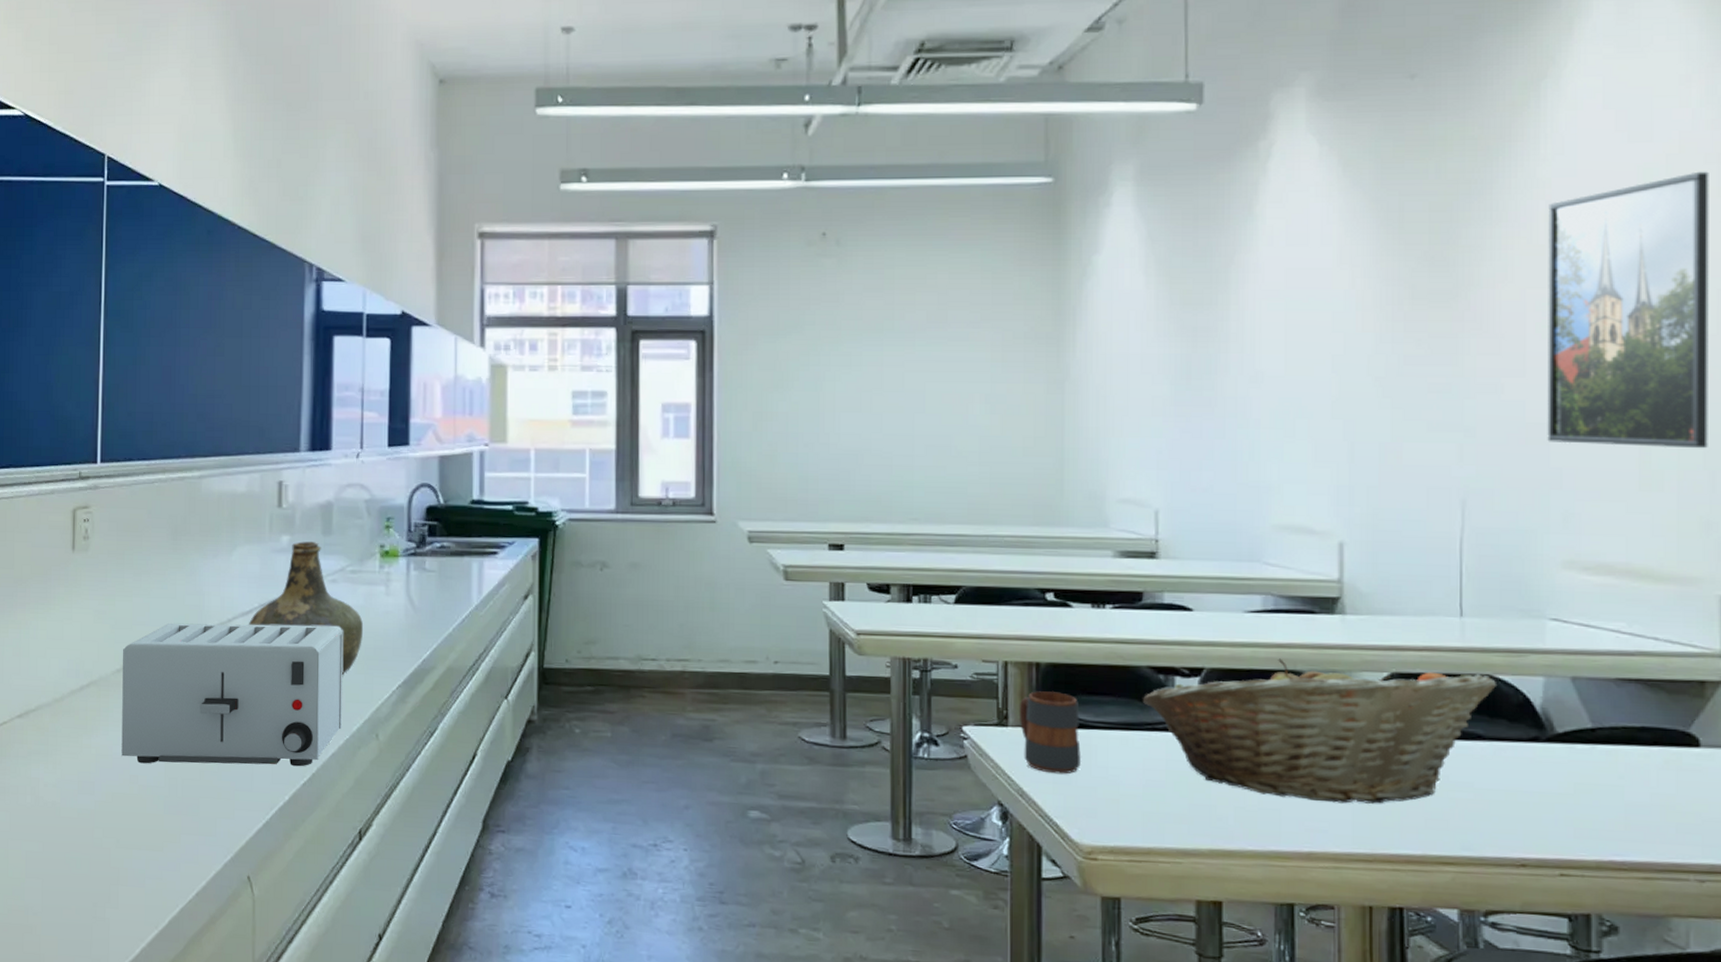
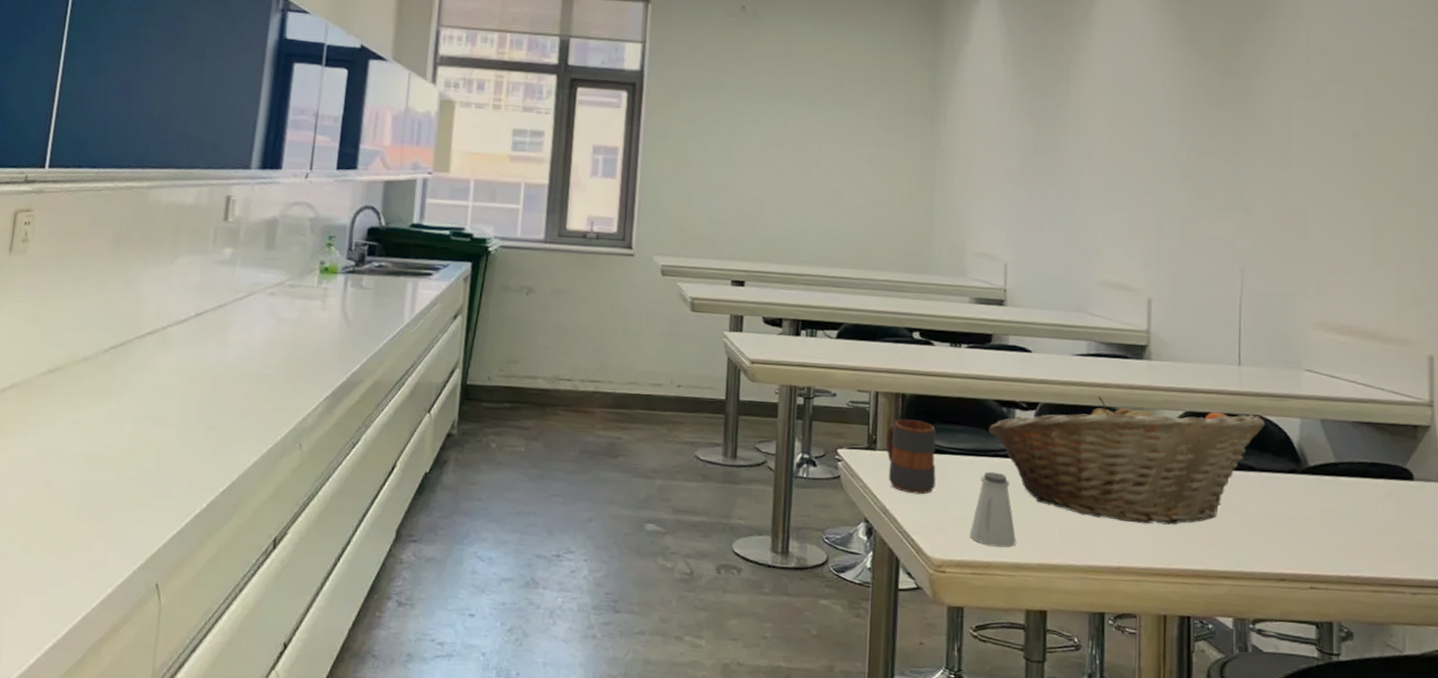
toaster: present [121,622,343,767] -> none [37,328,277,475]
bottle: present [249,541,364,675] -> none [183,254,297,385]
saltshaker: none [1125,747,1182,832] -> present [970,471,1017,548]
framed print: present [1547,171,1709,449] -> none [1305,16,1421,236]

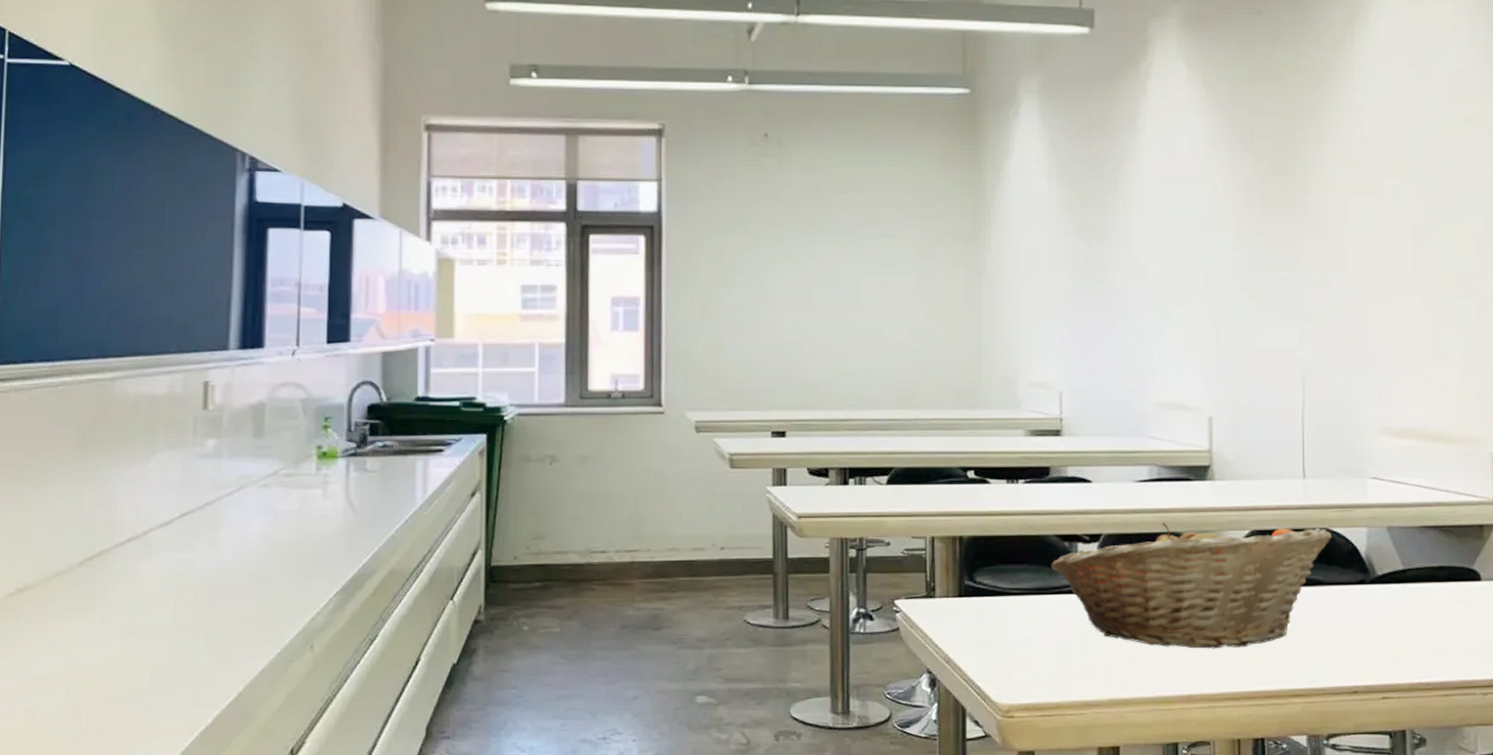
mug: present [885,419,936,495] -> none [944,563,999,640]
saltshaker: present [970,471,1017,548] -> none [1037,609,1085,686]

